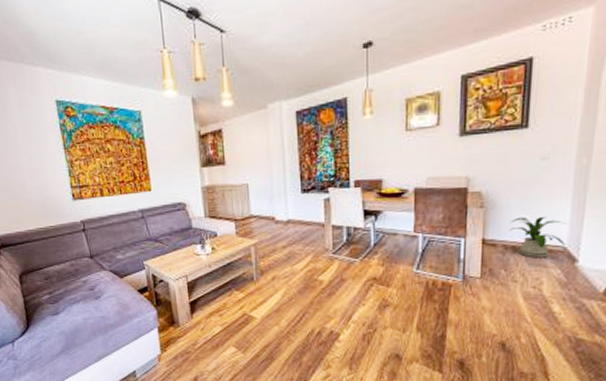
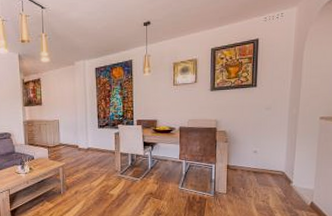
house plant: present [509,216,565,258] -> none [245,149,283,180]

